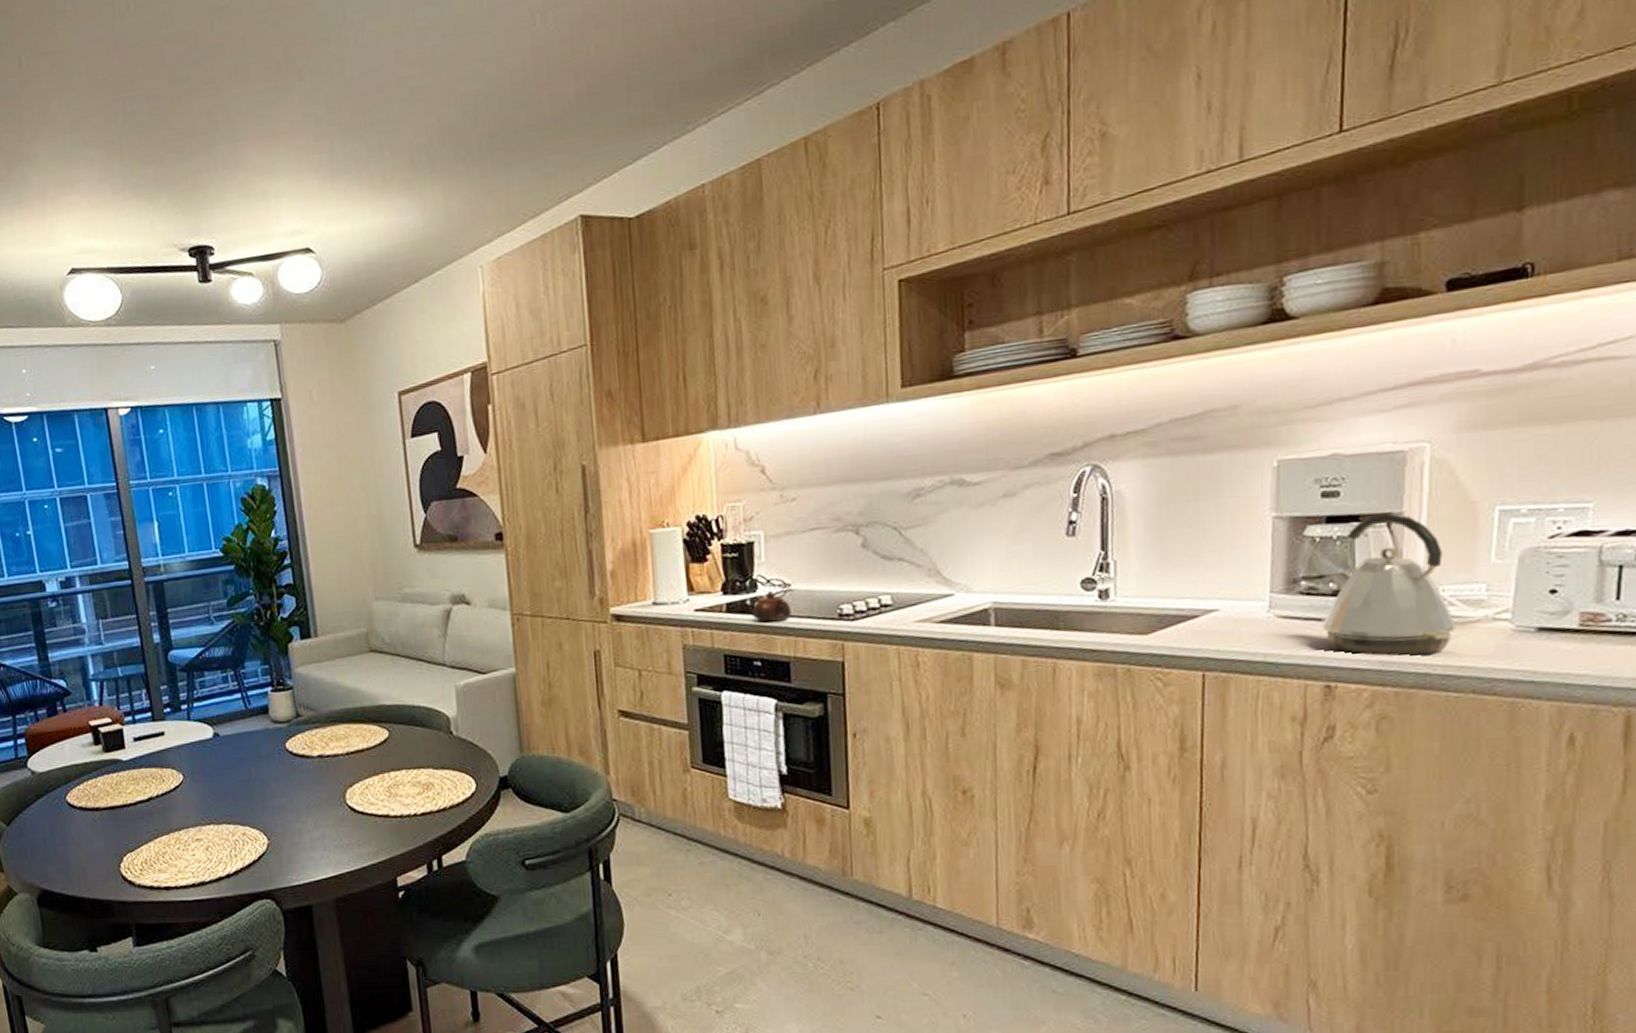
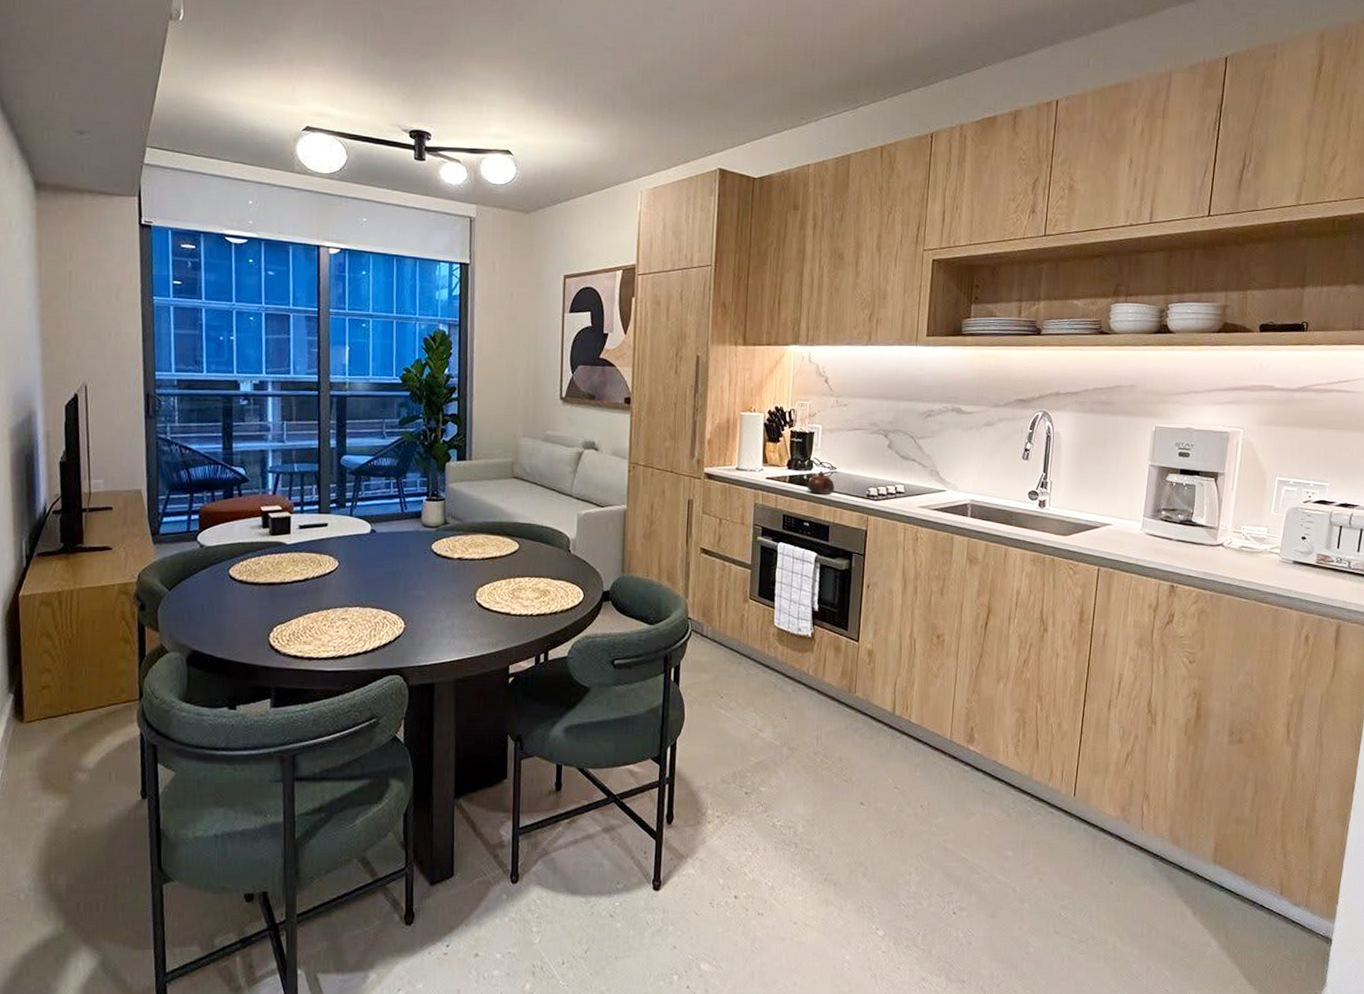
kettle: present [1321,513,1457,657] -> none [1172,473,1249,571]

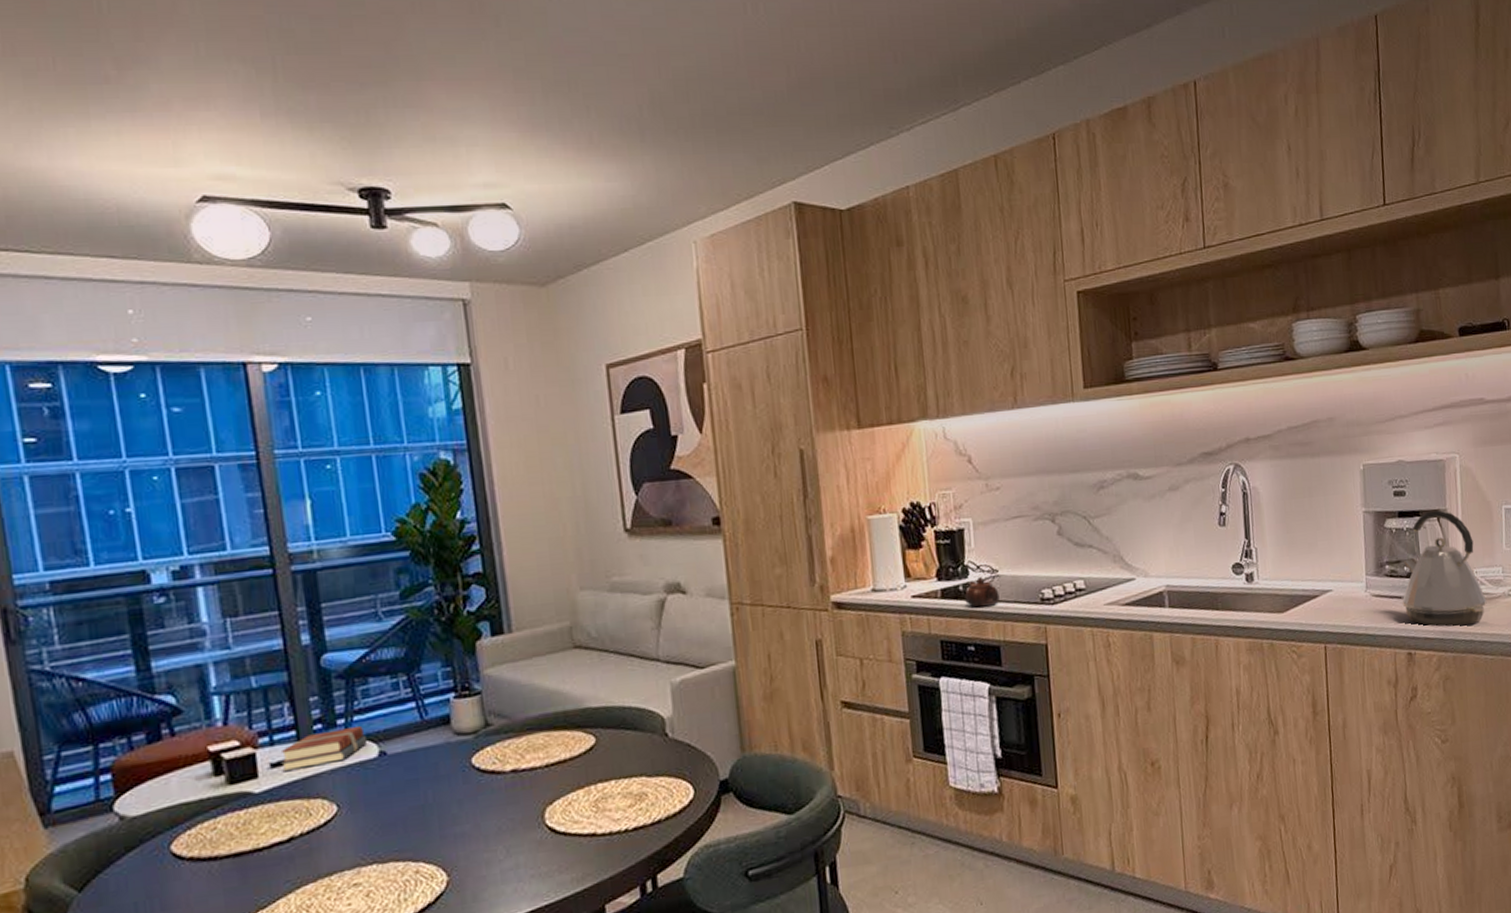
books: none [306,509,365,533] -> present [281,726,368,773]
kettle: none [1172,473,1249,571] -> present [1402,510,1487,627]

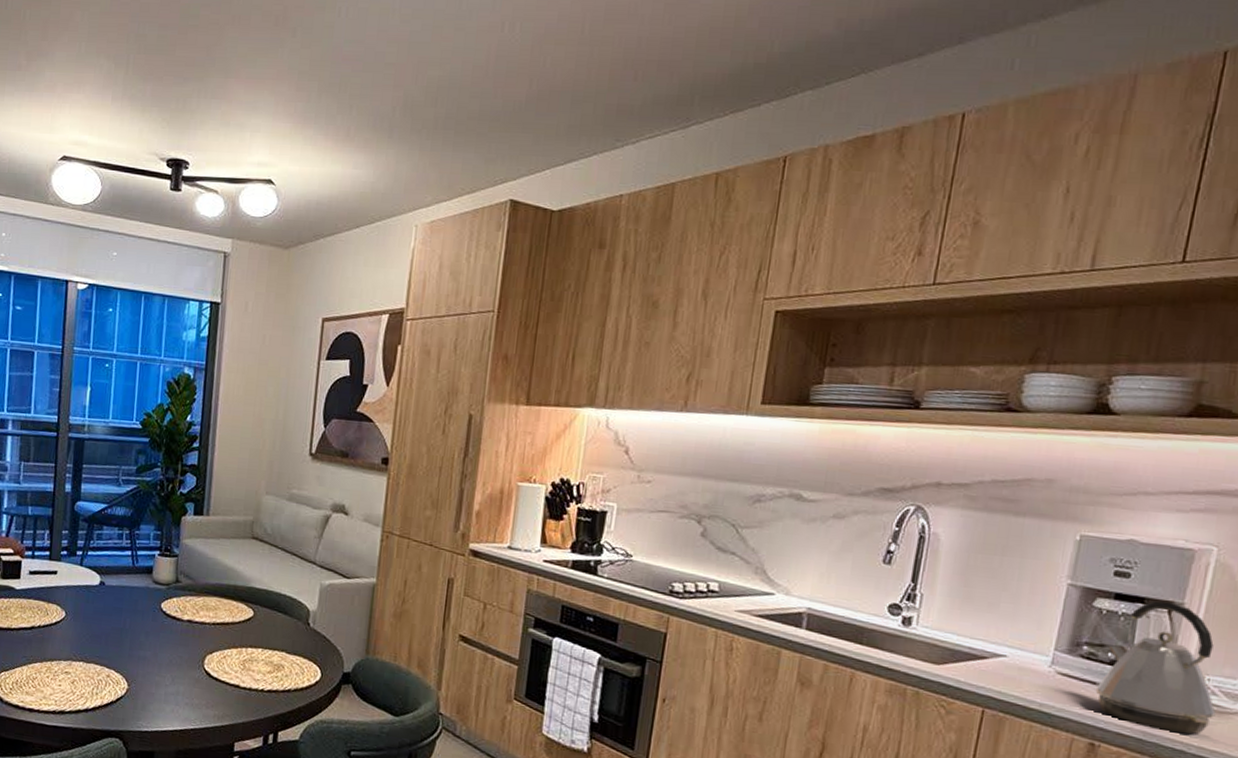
books: present [281,726,368,773] -> none [36,557,95,582]
teapot: present [965,577,1000,608] -> none [594,558,629,586]

